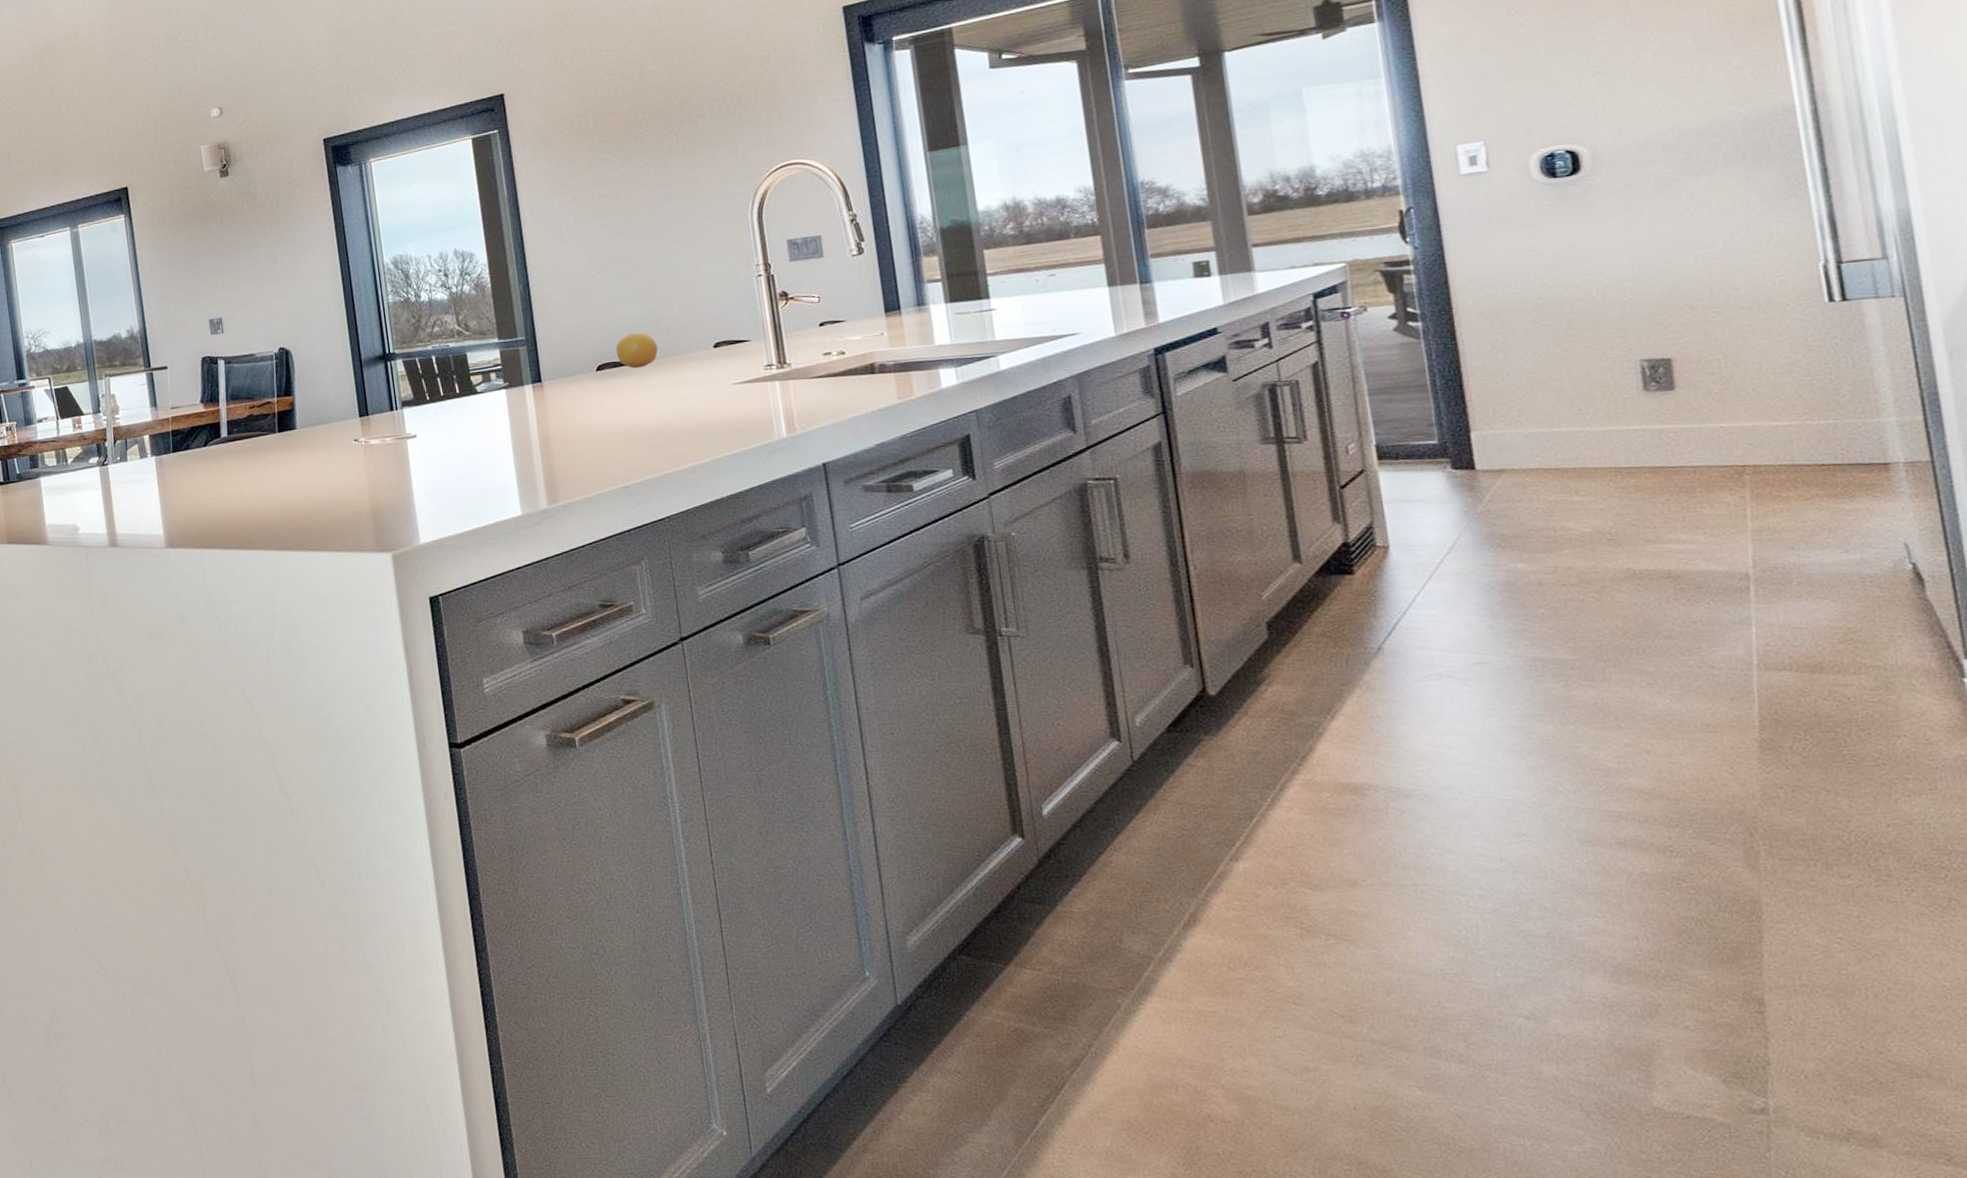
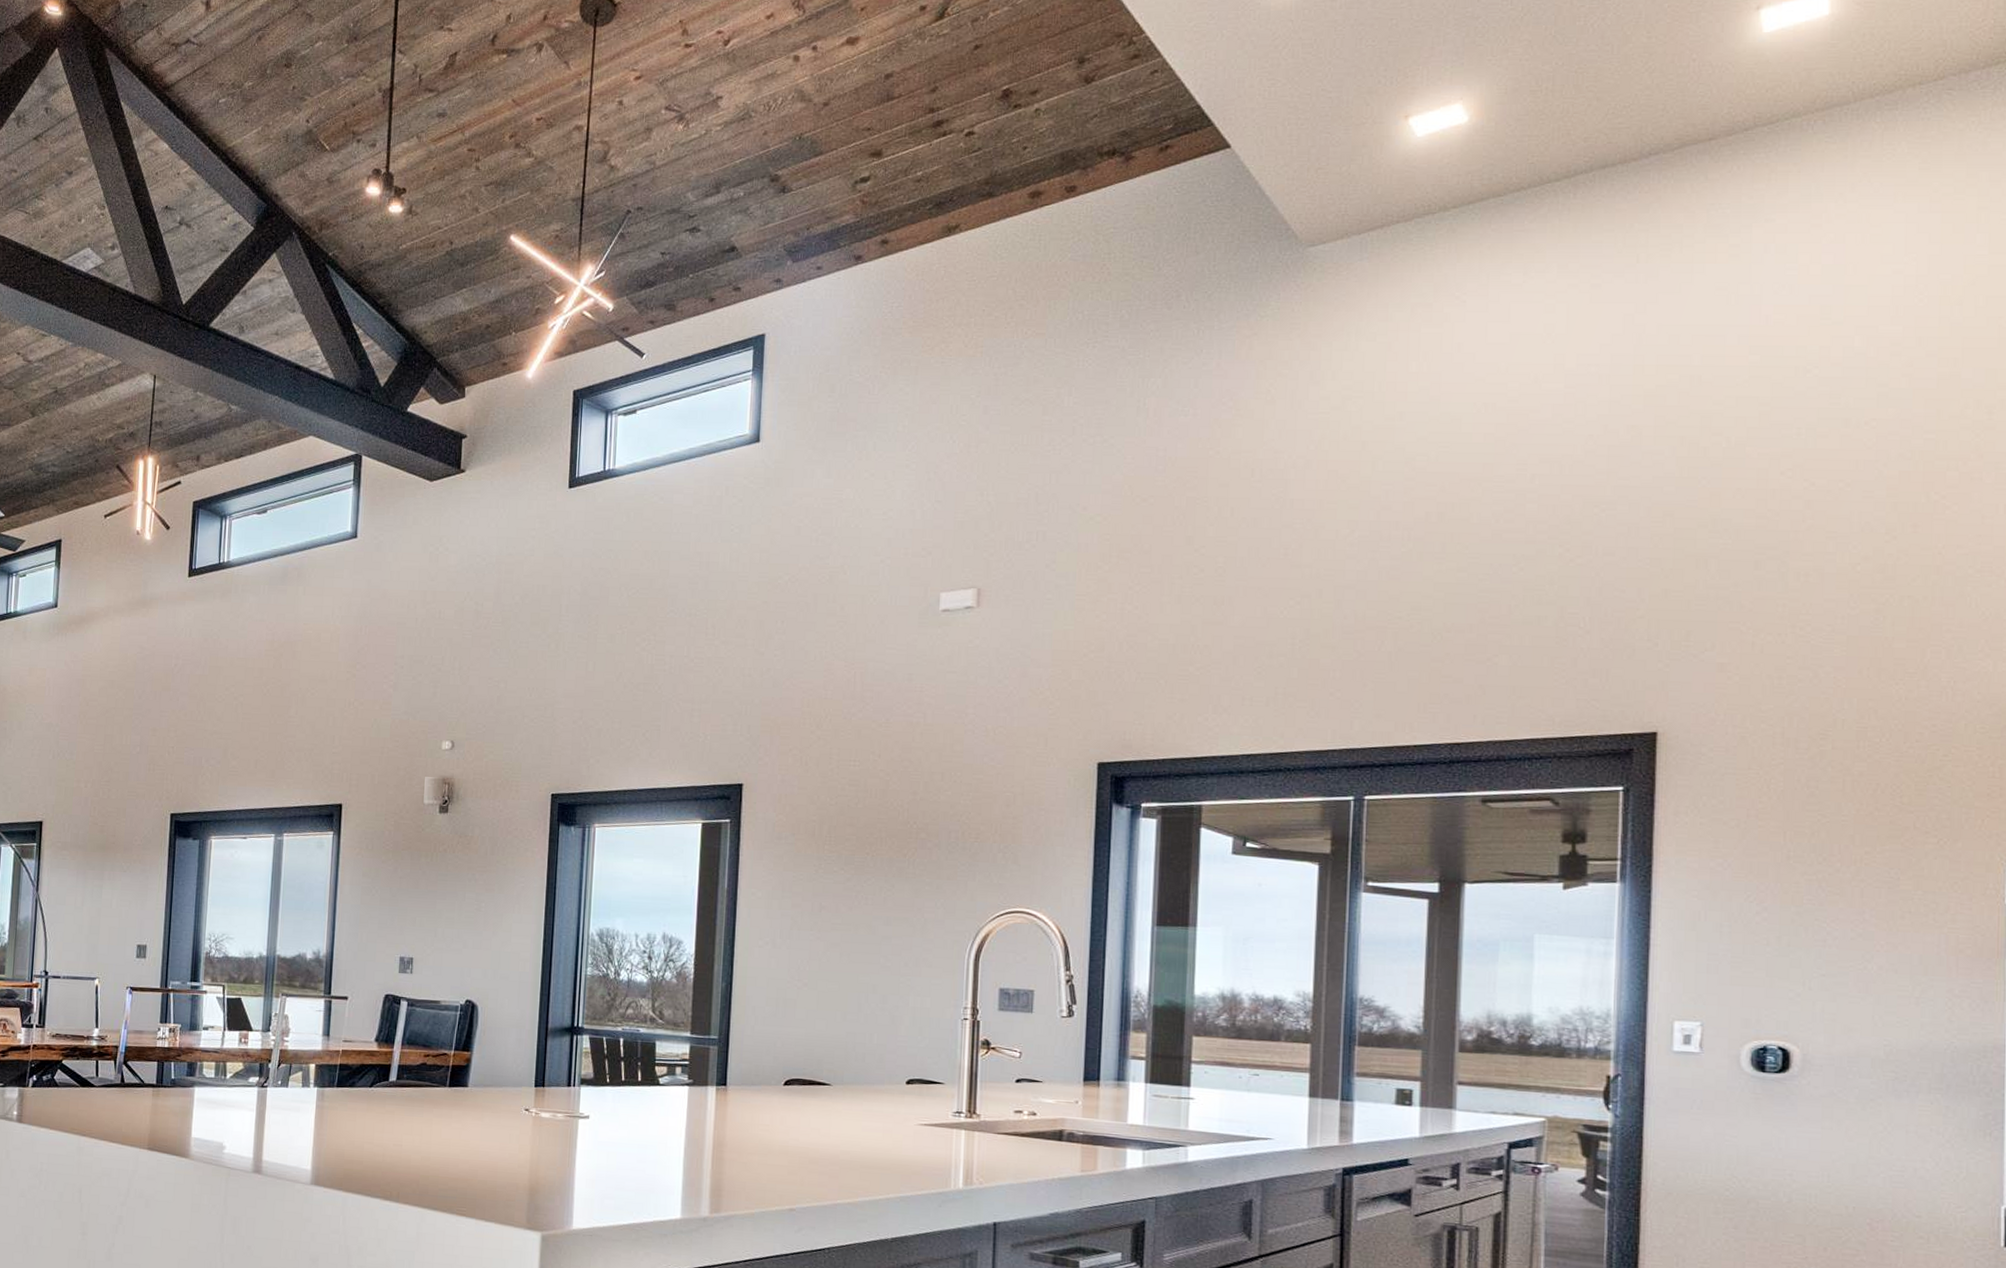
fruit: present [615,332,659,369] -> none [807,1053,850,1090]

